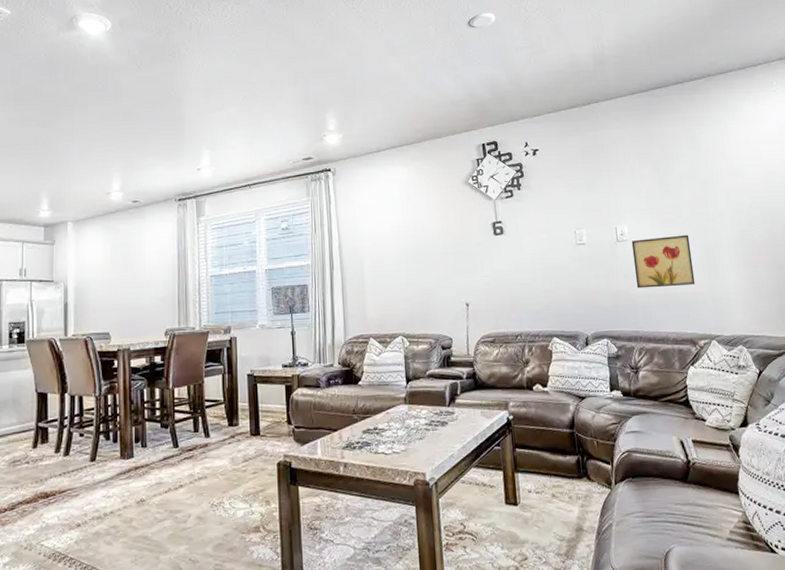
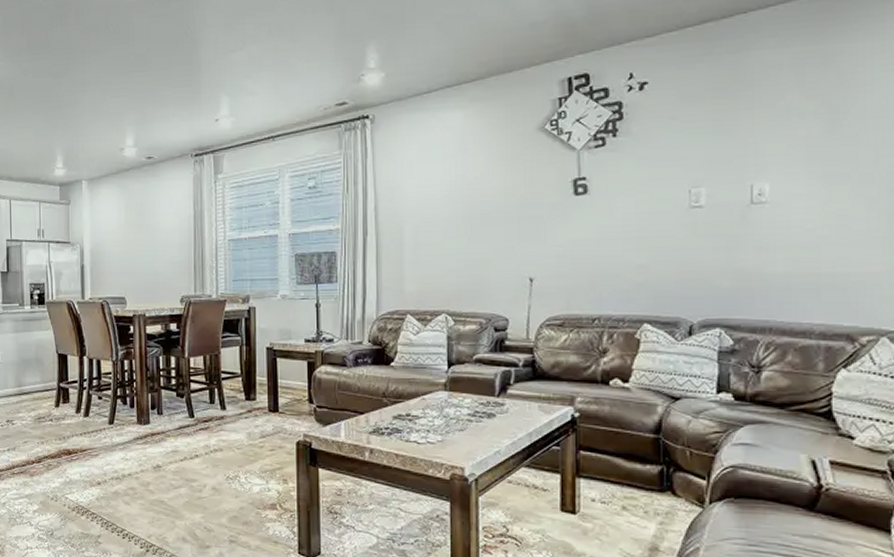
wall art: present [631,234,696,289] -> none [773,194,866,266]

